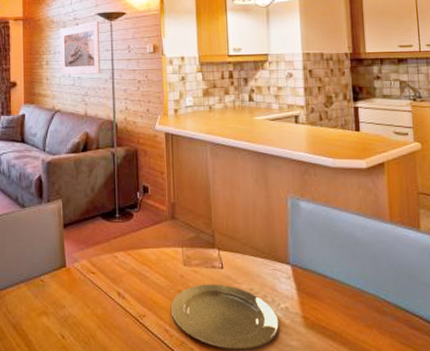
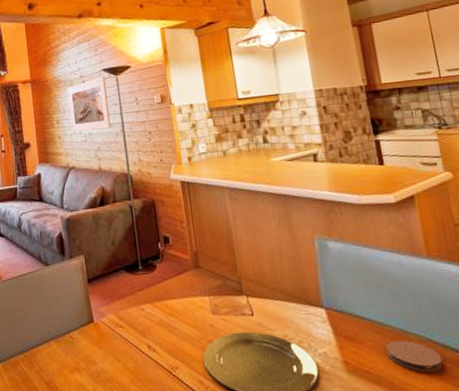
coaster: none [343,299,394,330] -> present [385,340,443,373]

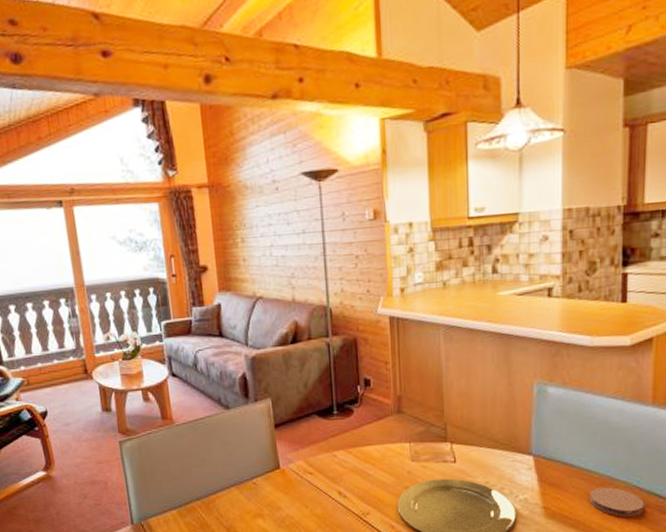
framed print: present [67,77,111,132] -> none [255,183,310,254]

